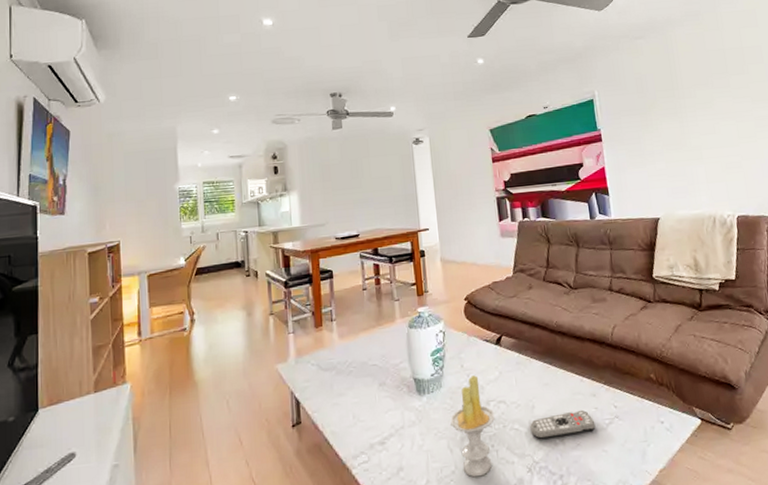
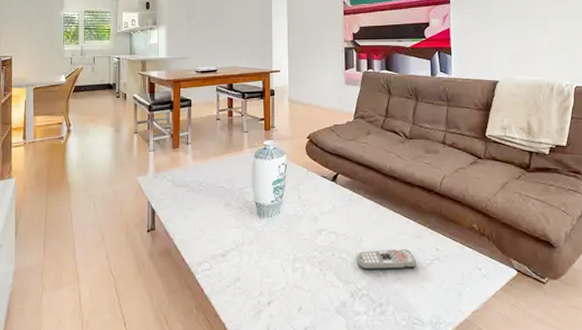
candle: present [450,375,496,477] -> none [285,206,326,295]

